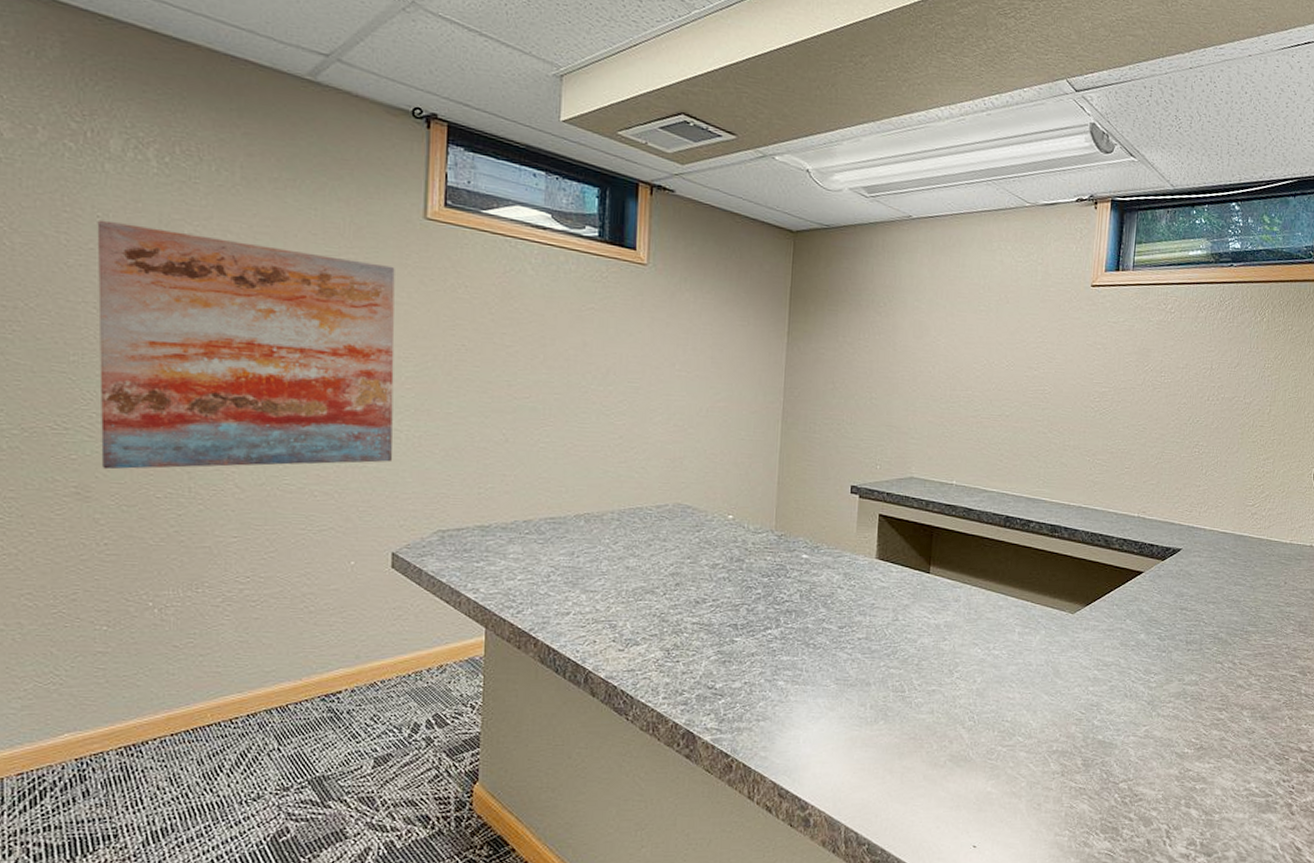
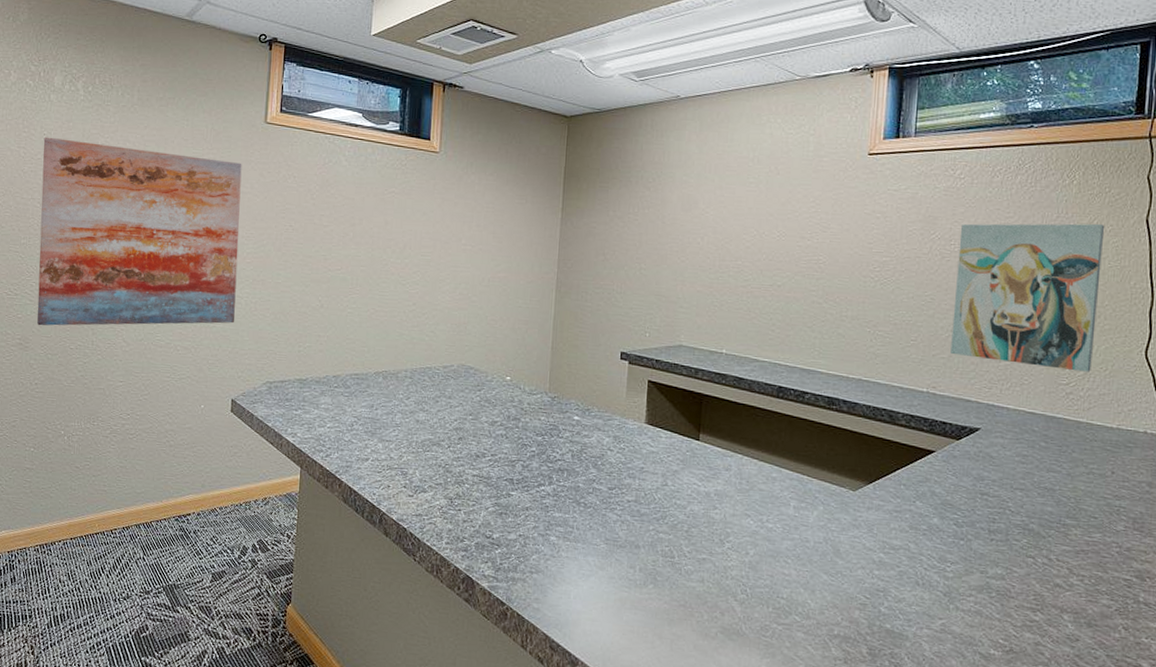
wall art: none [1159,356,1287,494] -> present [950,223,1105,372]

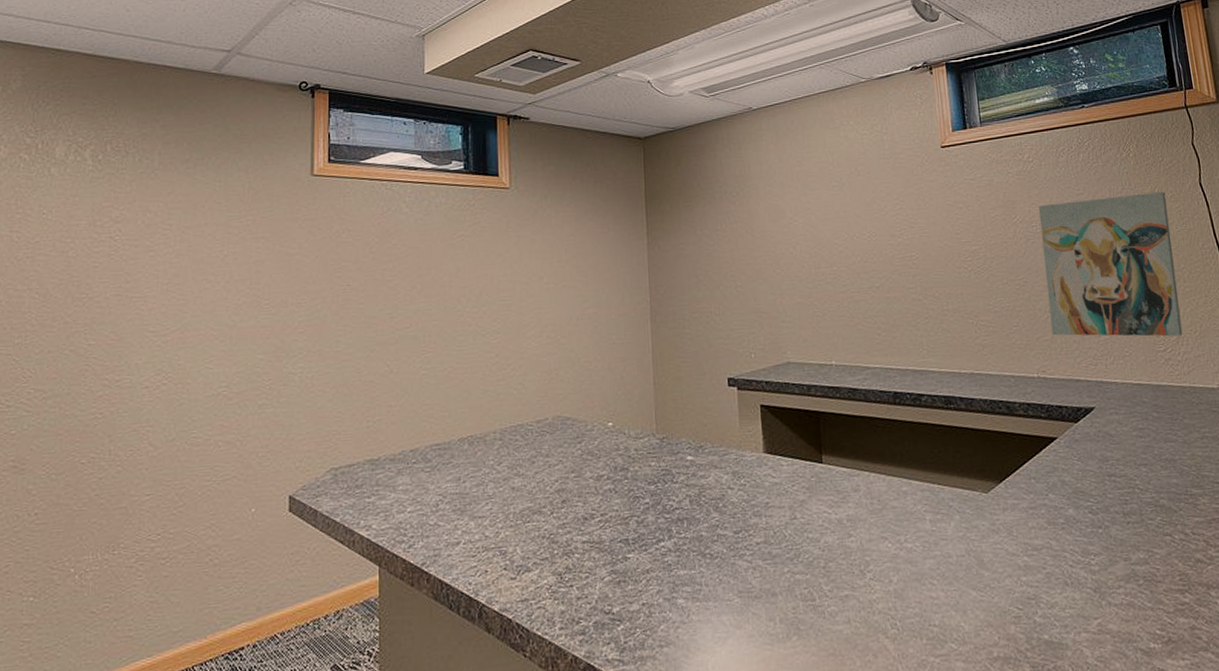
wall art: present [37,137,242,326] -> none [36,216,288,441]

